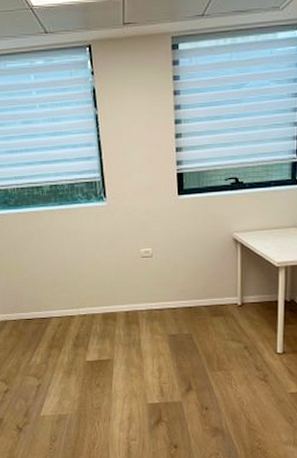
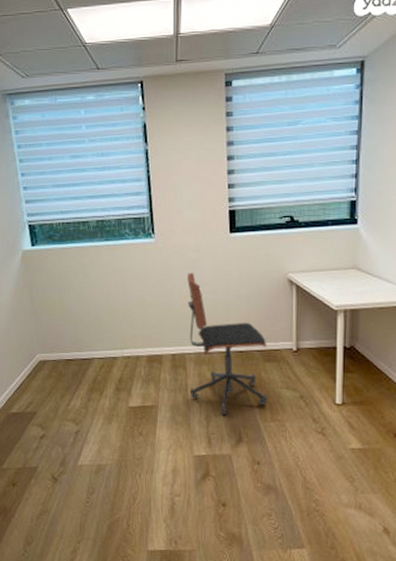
office chair: none [138,233,215,367] -> present [187,272,267,416]

